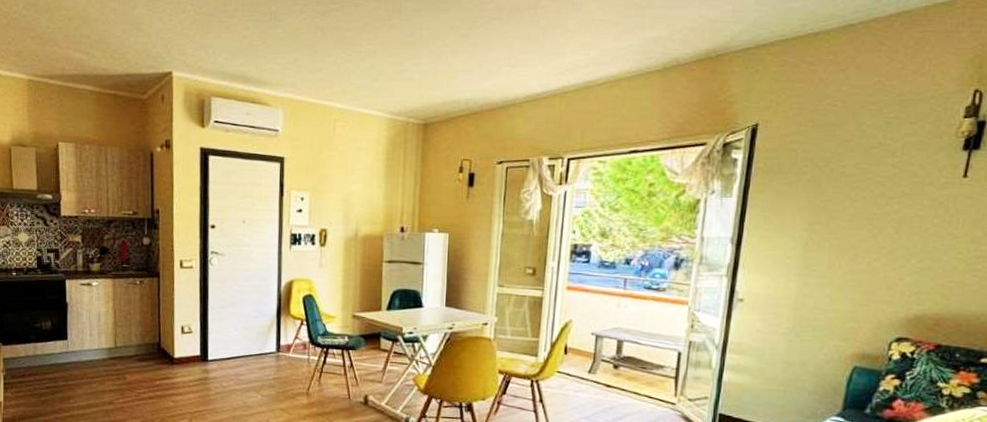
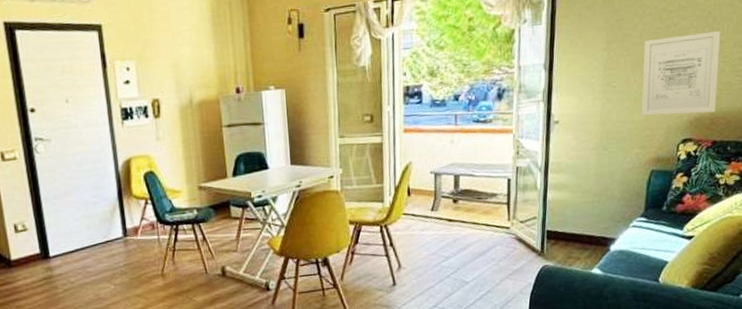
wall art: none [846,223,954,313] -> present [642,31,721,116]

